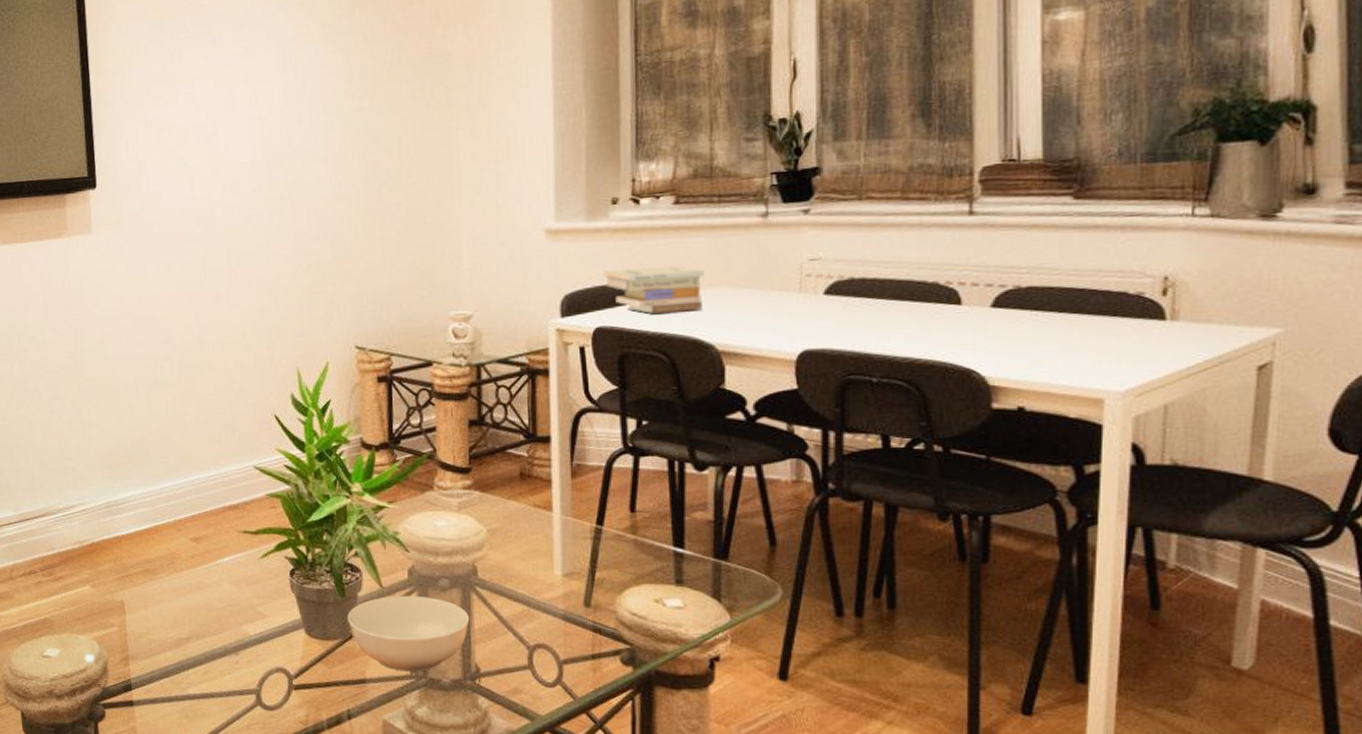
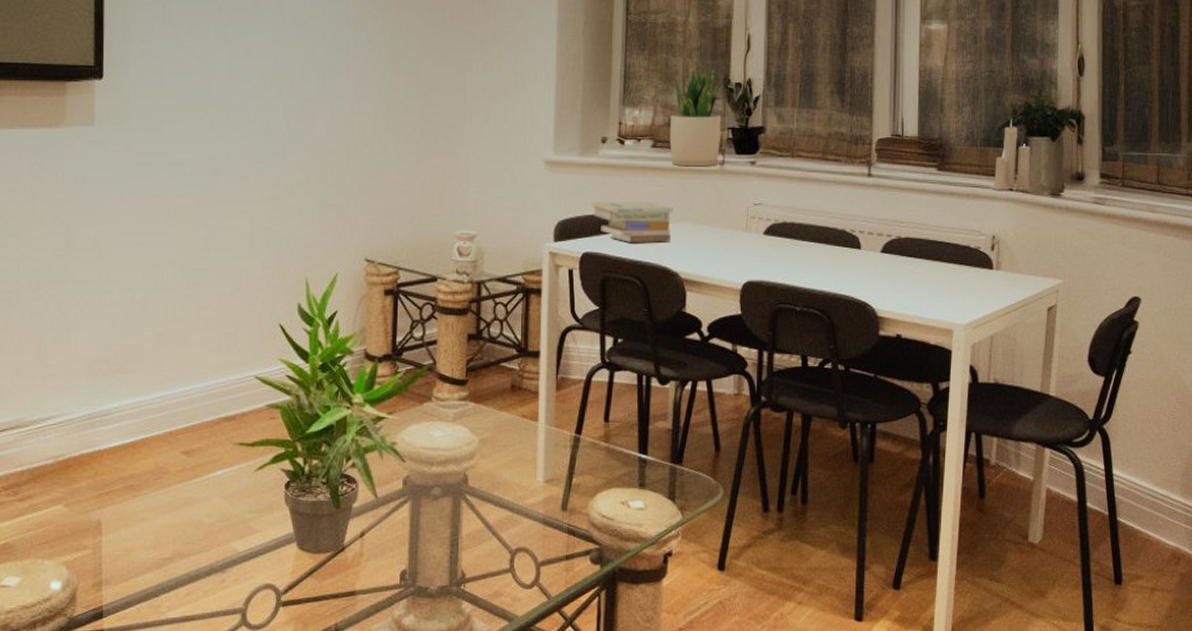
bowl: present [346,595,470,672] -> none [340,505,459,581]
planter: none [695,101,762,223] -> present [669,64,722,167]
candle: none [1163,122,1225,218] -> present [993,119,1031,190]

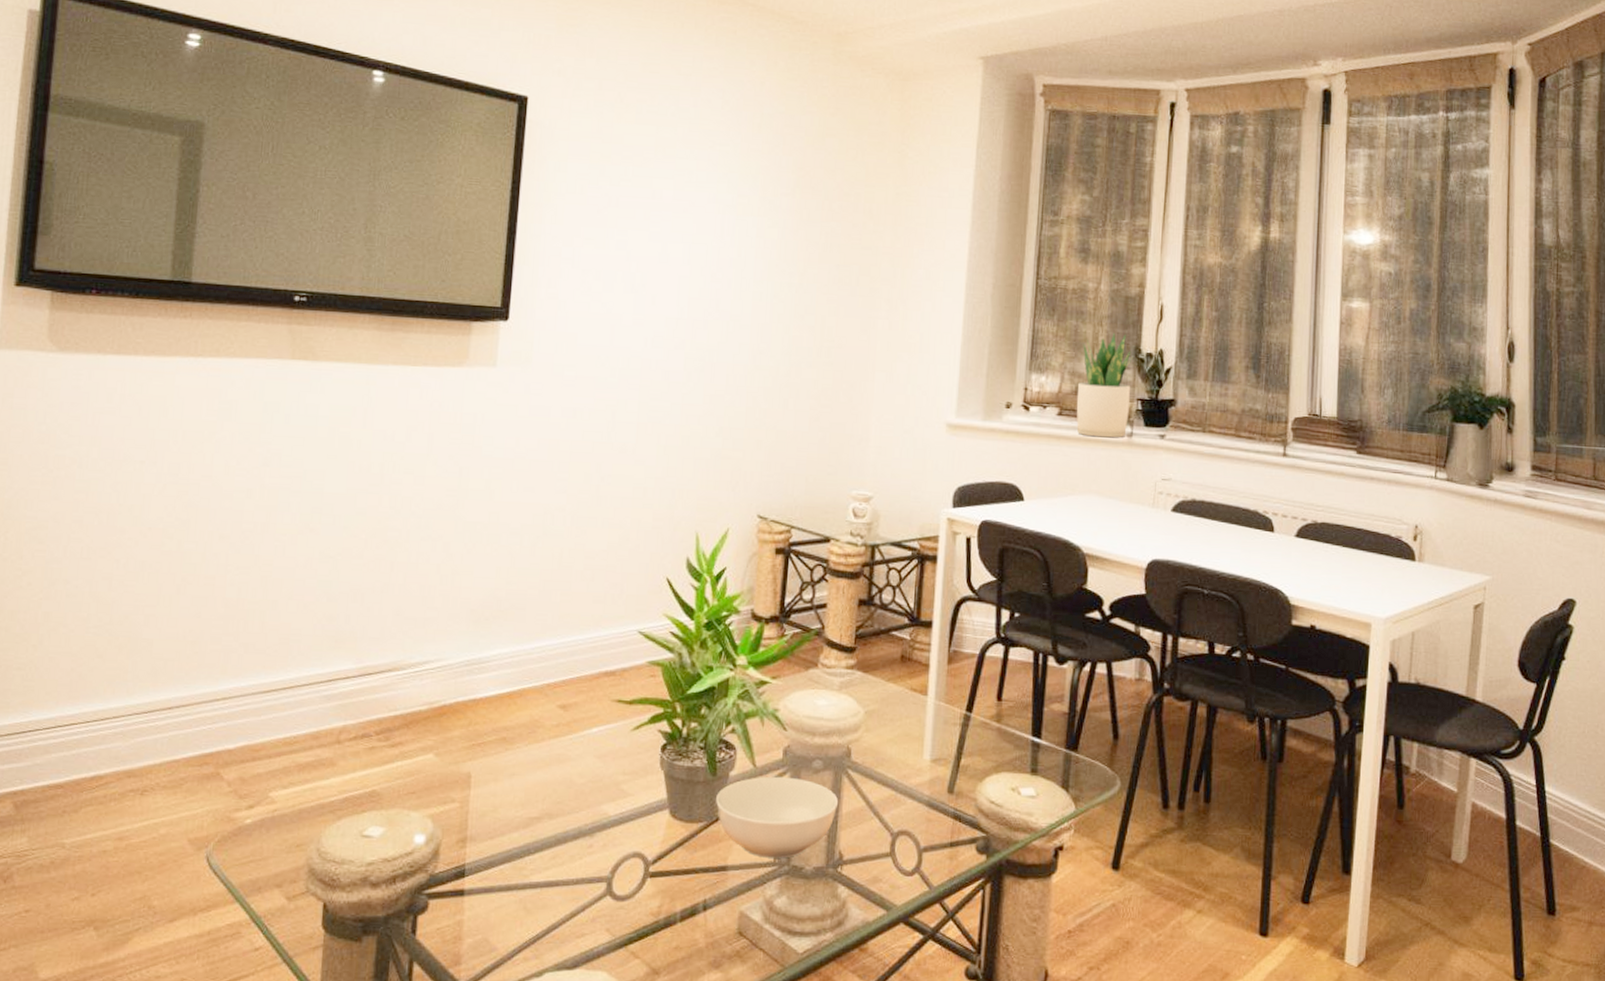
bowl: none [340,505,459,581] -> present [715,776,839,858]
books: present [591,202,673,244] -> none [992,468,1078,515]
candle: present [993,119,1031,190] -> none [1416,403,1457,479]

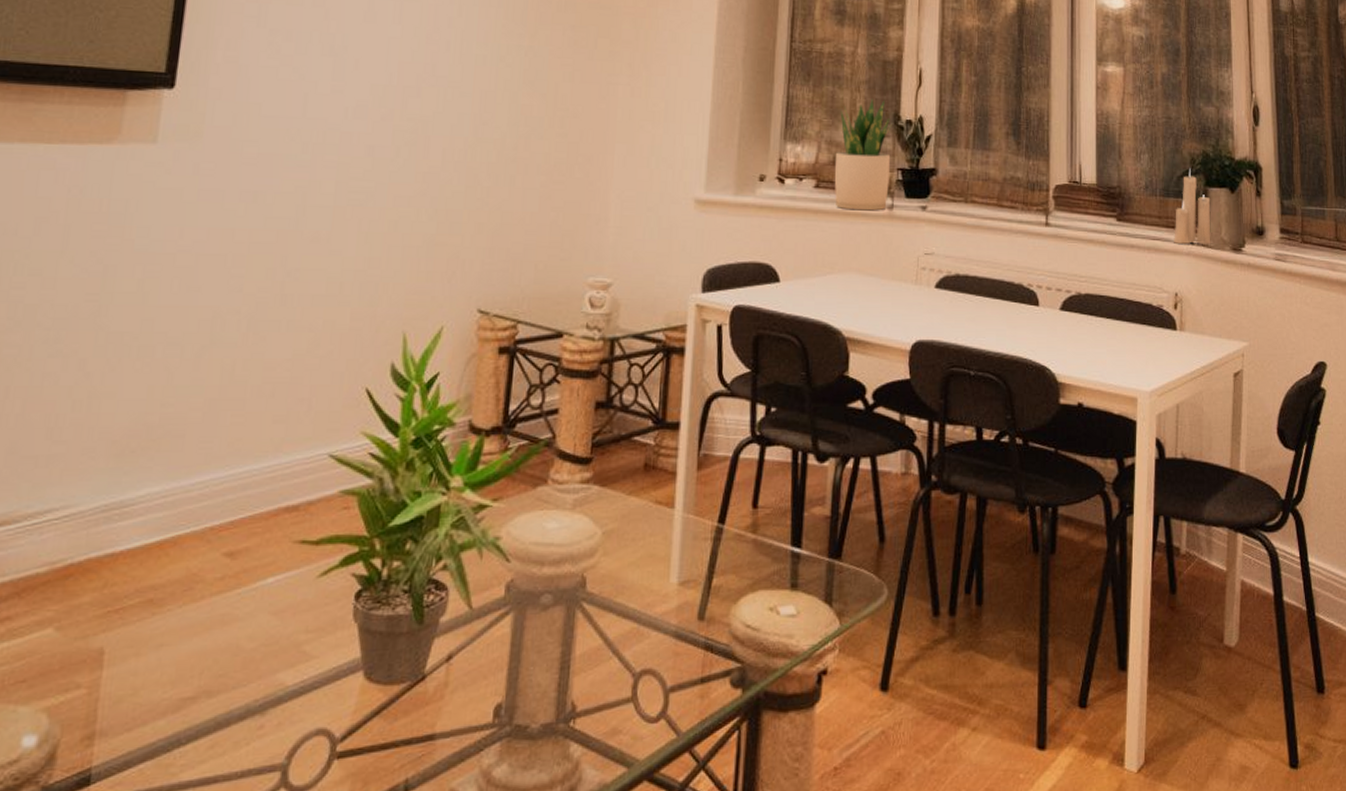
bowl: present [715,776,839,858] -> none [421,617,572,719]
candle: none [1416,403,1457,479] -> present [1174,168,1211,244]

